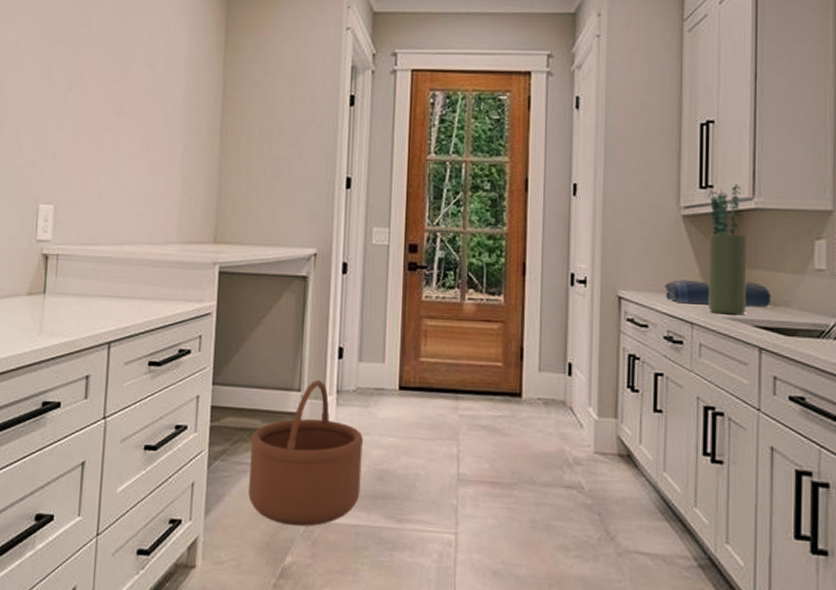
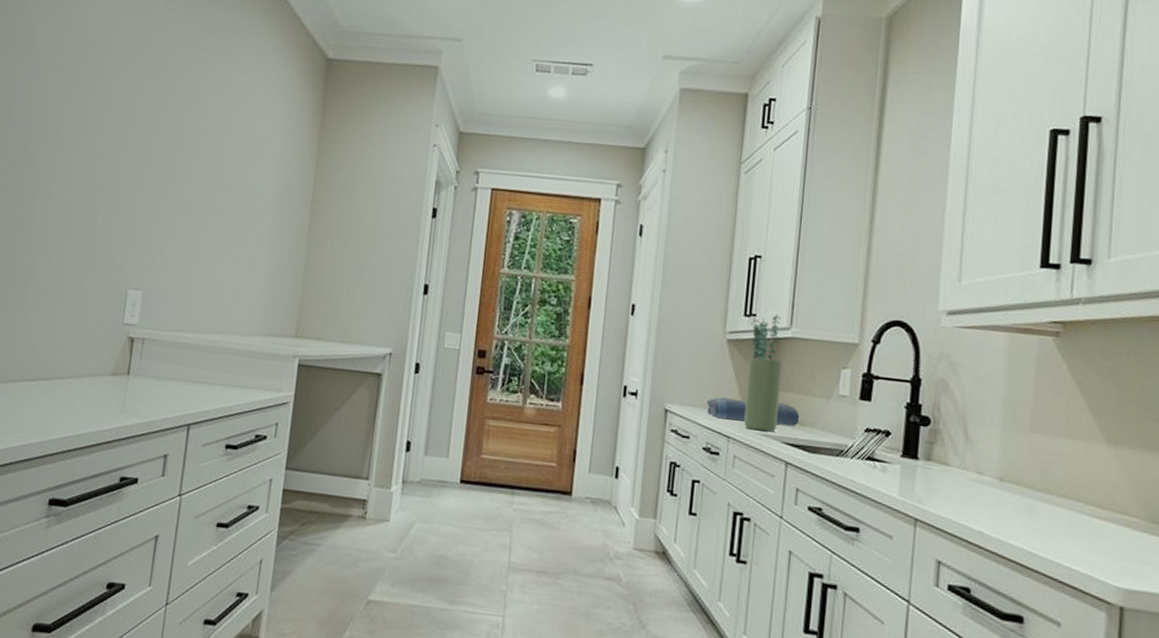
basket: present [248,379,364,526] -> none [313,469,425,605]

